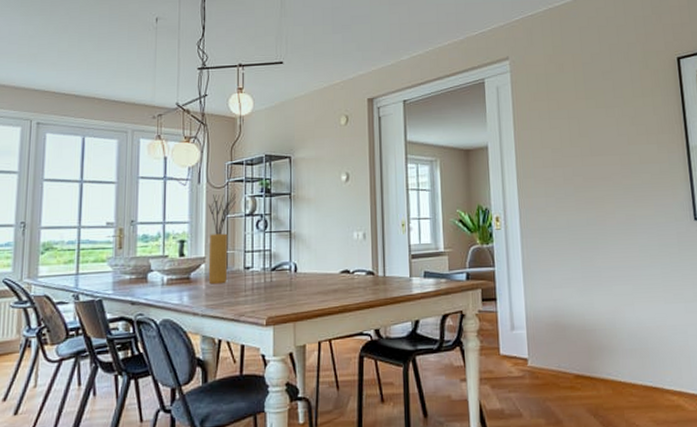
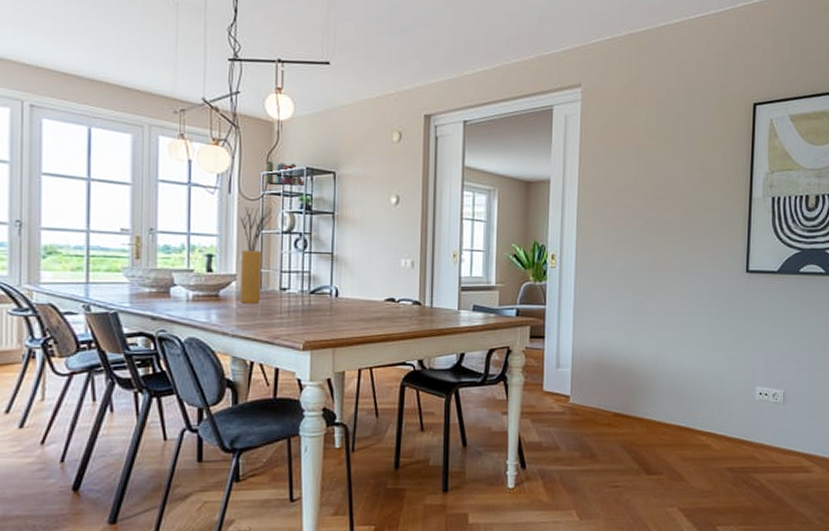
books: none [230,151,265,174] -> present [265,160,306,187]

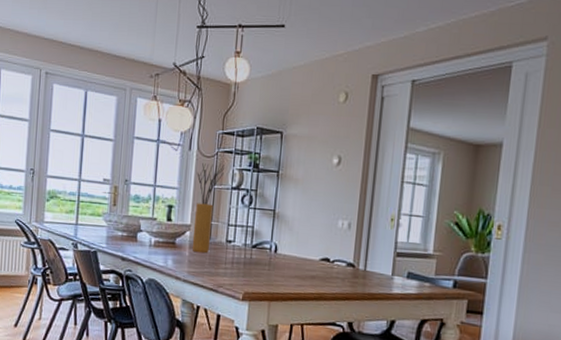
books: present [265,160,306,187] -> none [220,120,255,146]

